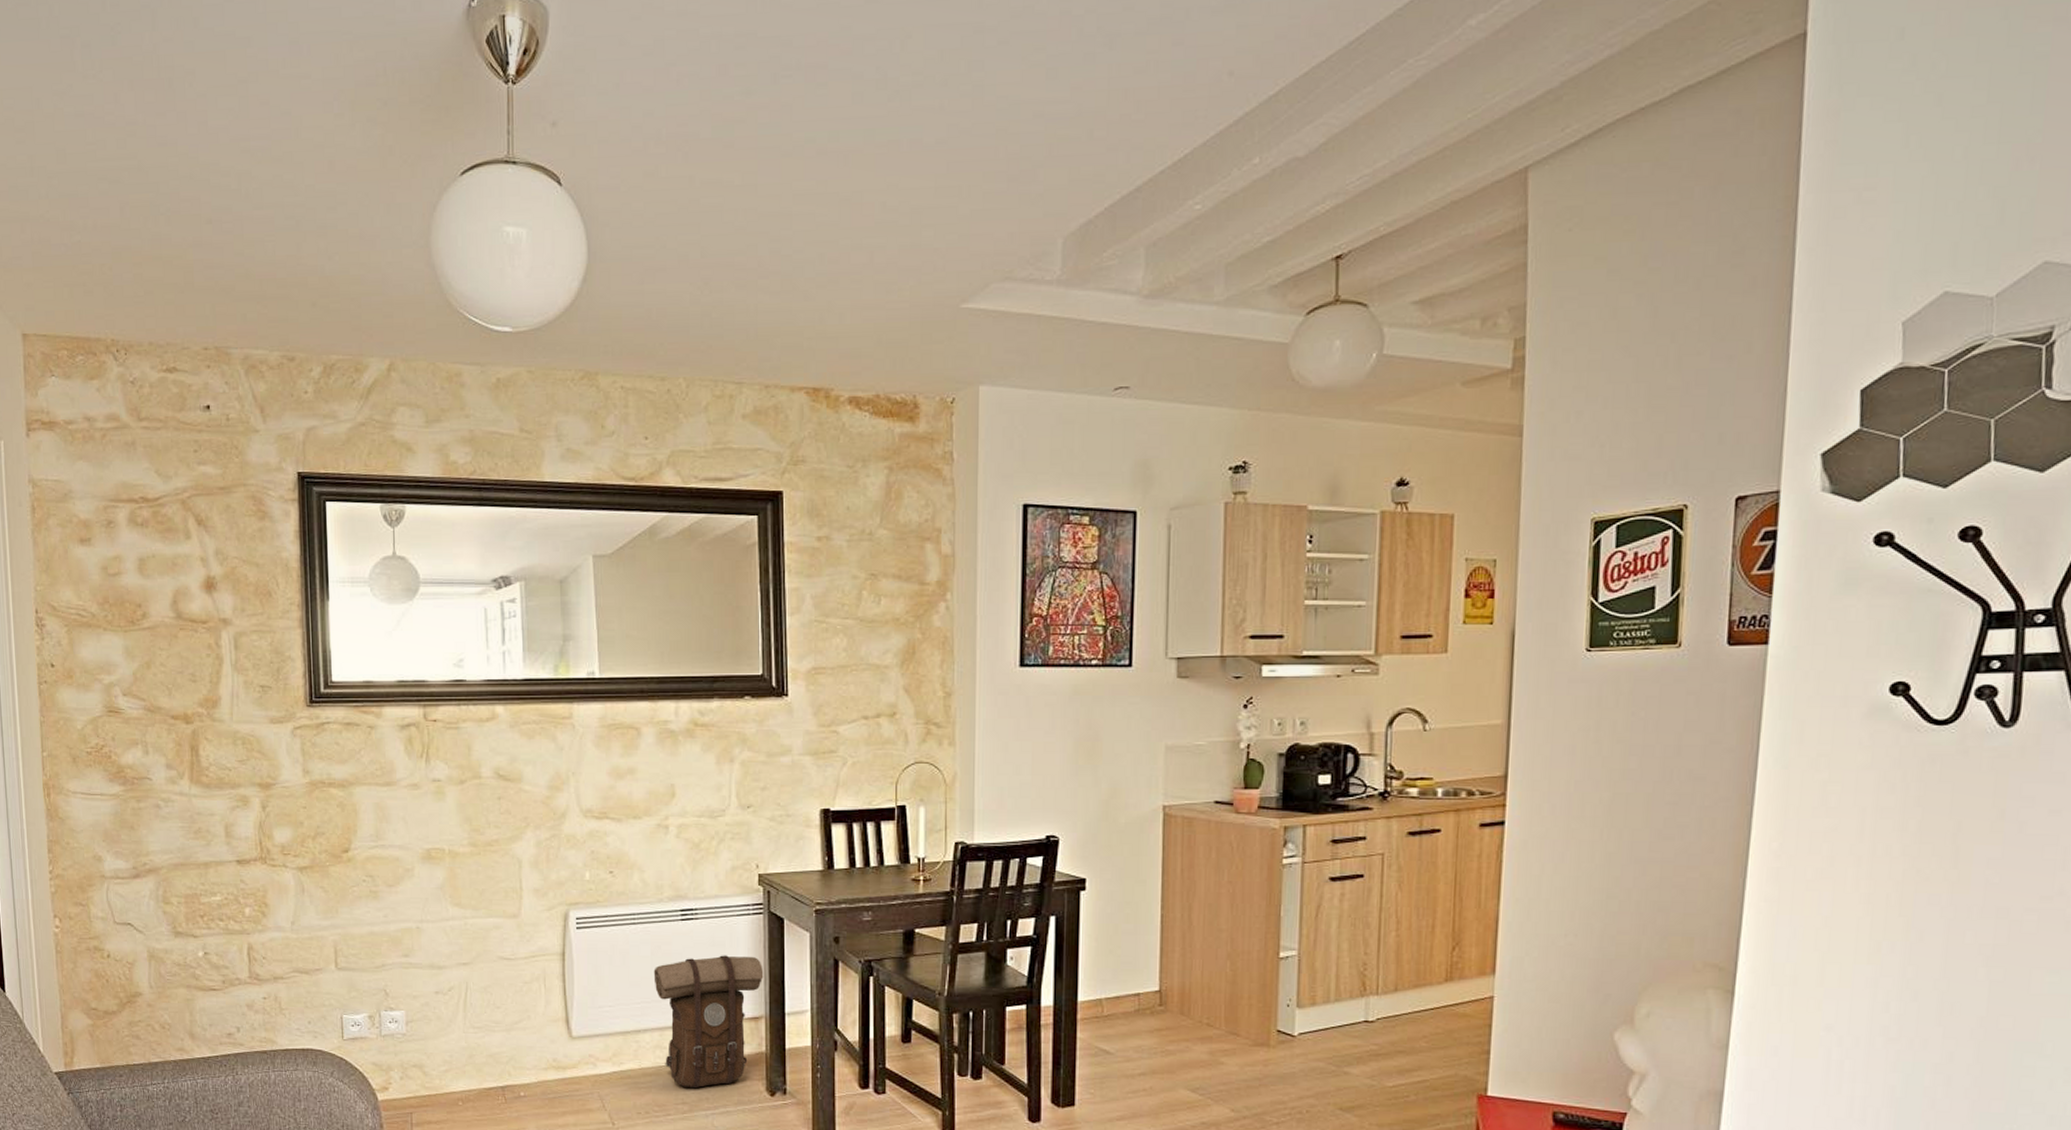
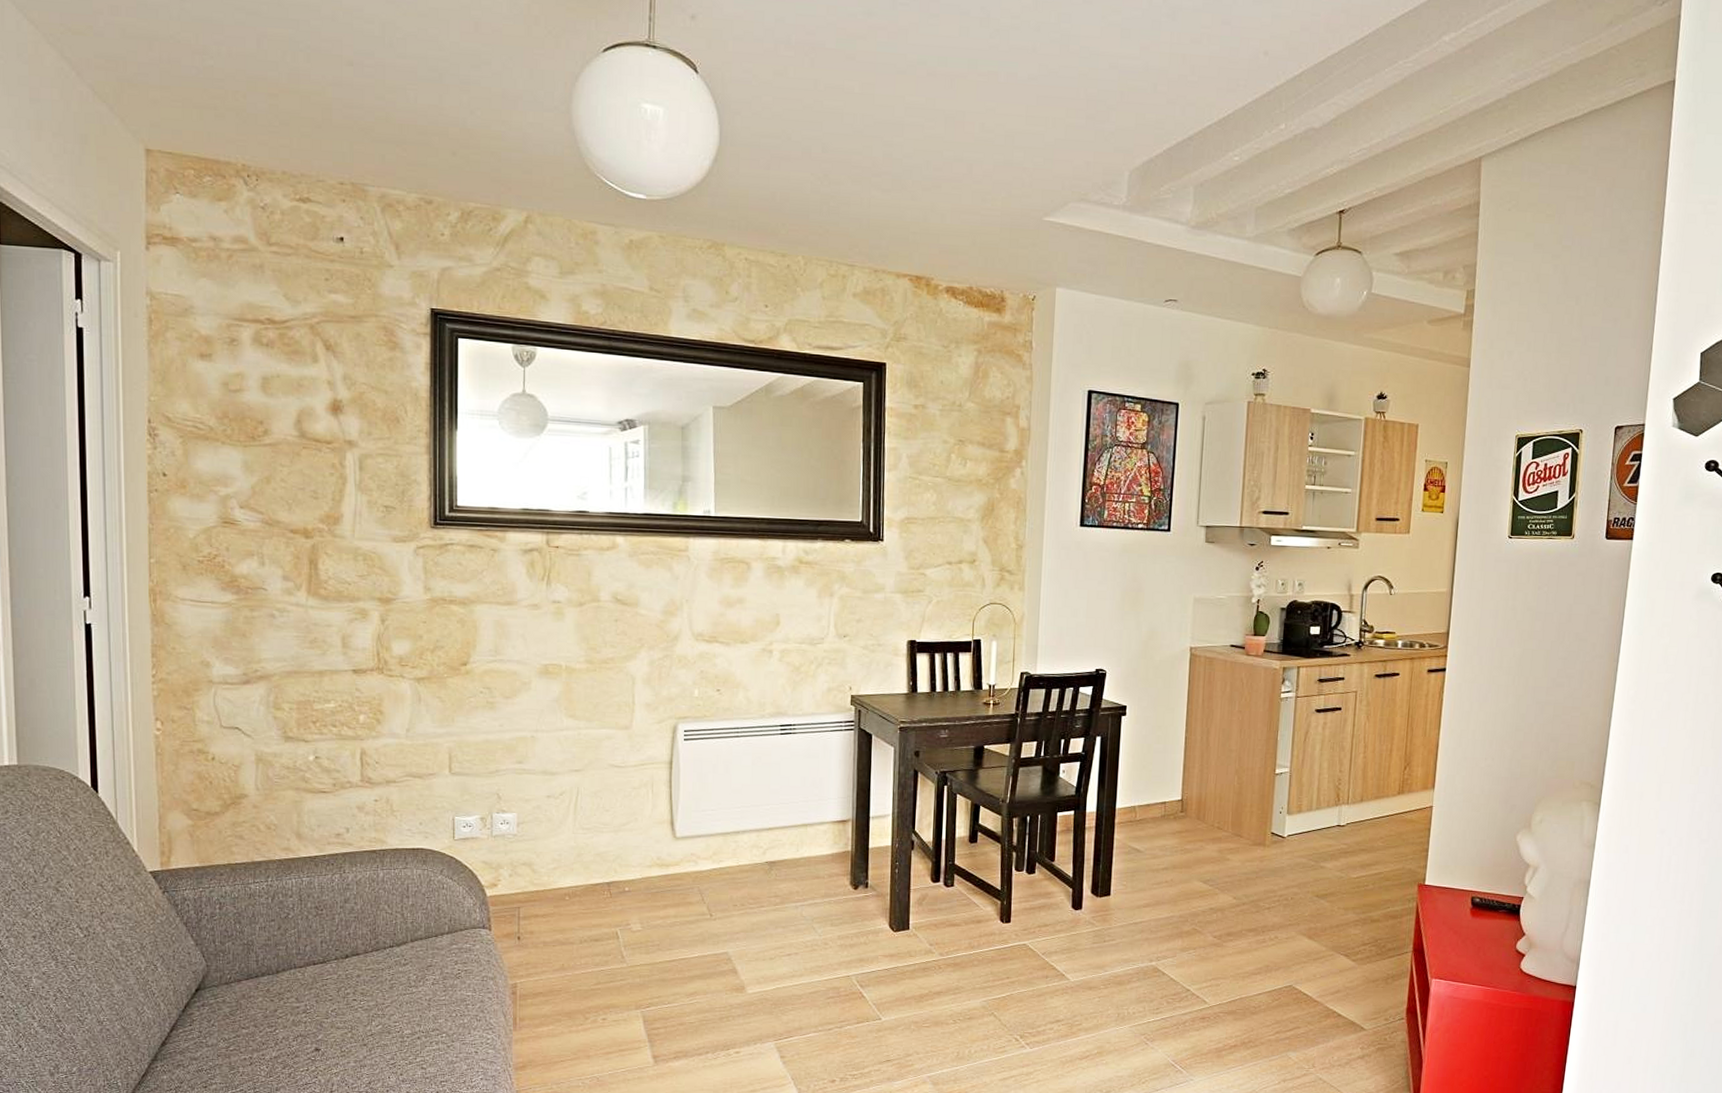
backpack: present [653,955,764,1089] -> none [753,765,853,883]

